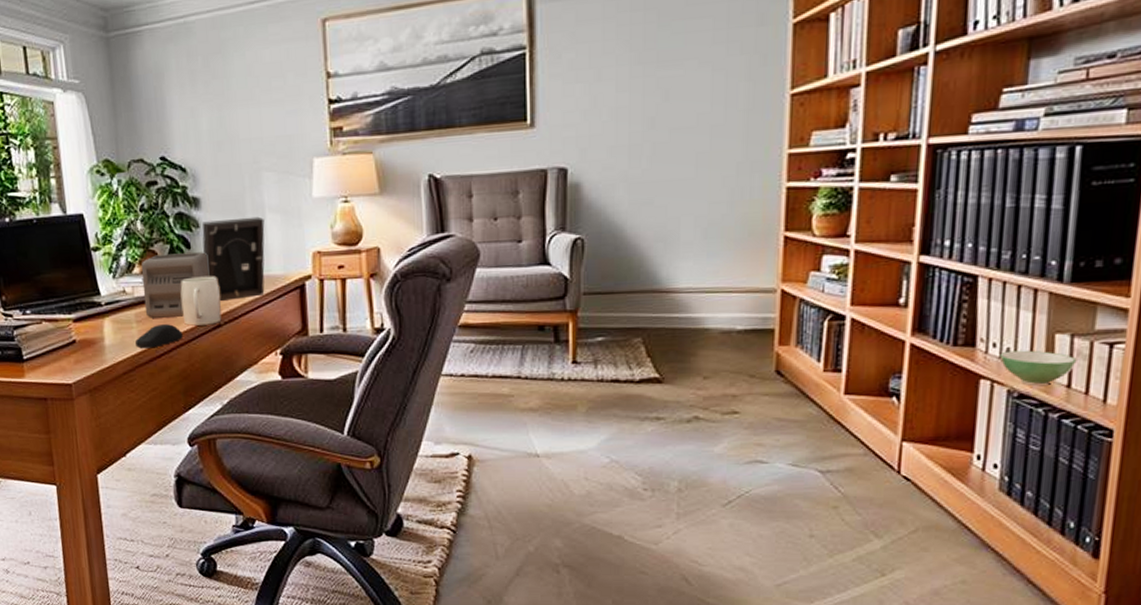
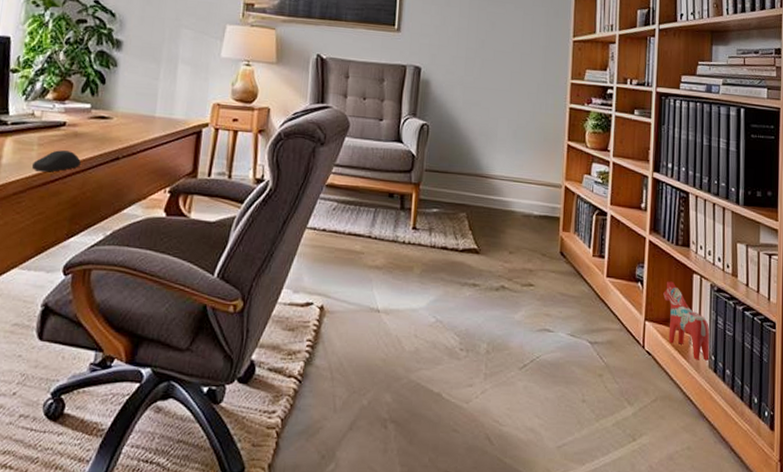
desk organizer: present [140,252,210,318] -> none [49,85,119,146]
mug: present [180,276,222,326] -> none [83,110,125,157]
picture frame: present [202,216,265,301] -> none [116,62,176,136]
decorative figurine: none [931,391,1002,483] -> present [663,281,710,361]
bowl: present [999,350,1077,387] -> none [704,253,751,284]

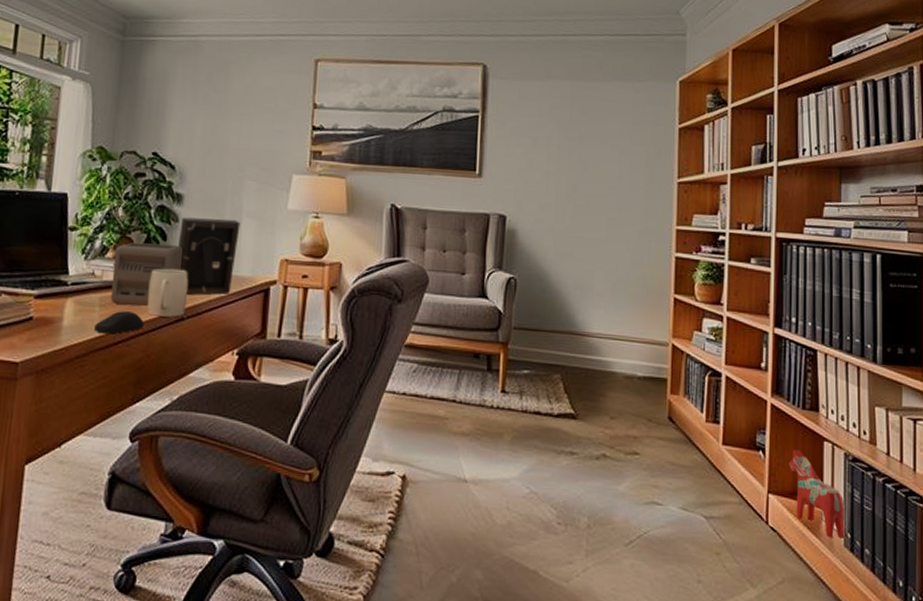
desk organizer: none [49,85,119,146] -> present [110,242,182,306]
mug: none [83,110,125,157] -> present [146,268,188,317]
picture frame: none [116,62,176,136] -> present [178,217,241,295]

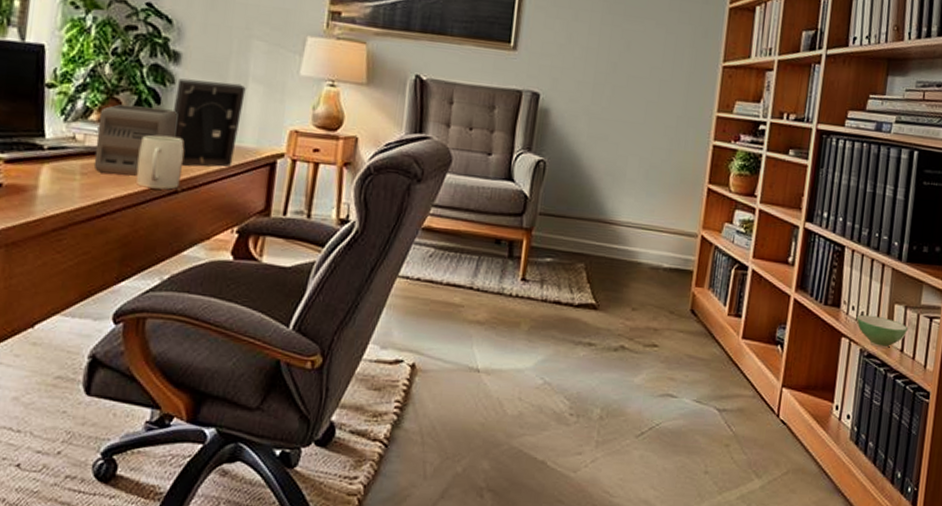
computer mouse: present [94,311,144,334] -> none [74,180,132,206]
decorative figurine: present [789,449,845,539] -> none [805,344,854,432]
bowl: none [836,418,892,453] -> present [856,314,908,349]

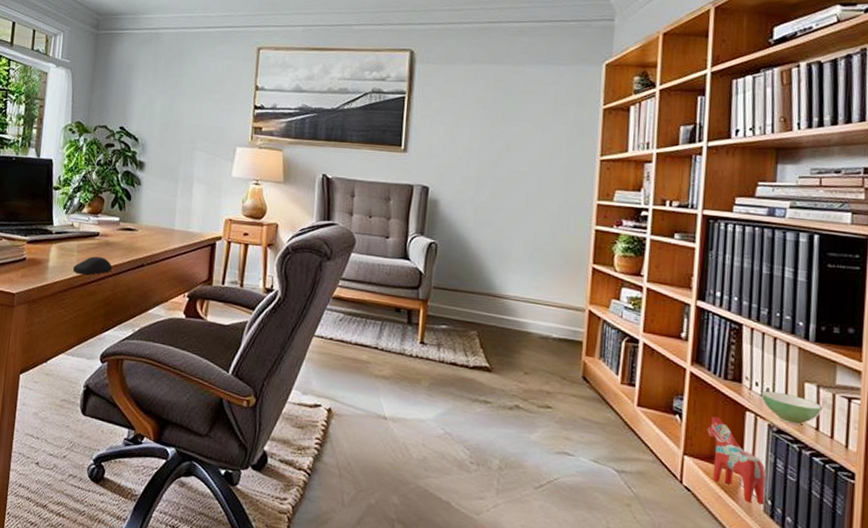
computer mouse: none [74,180,132,206] -> present [73,256,112,275]
desk organizer: present [93,104,177,176] -> none [85,201,143,253]
mug: present [135,134,184,190] -> none [114,223,148,264]
picture frame: present [174,78,246,167] -> none [140,181,192,247]
decorative figurine: none [805,344,854,432] -> present [707,416,766,505]

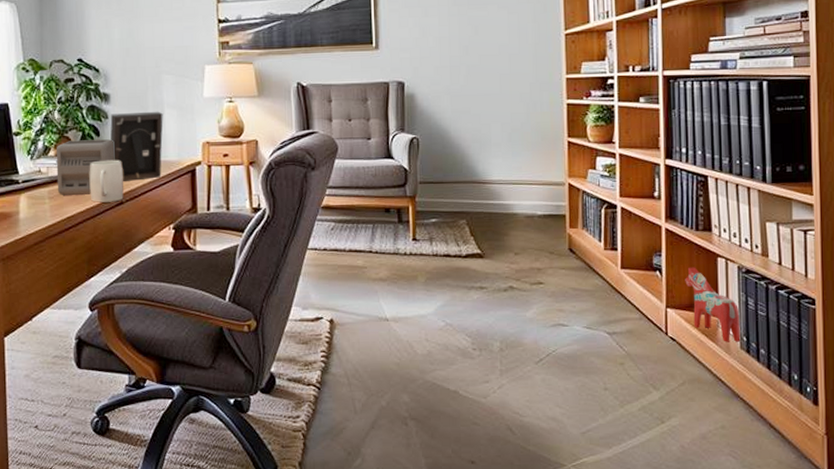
computer mouse: present [73,256,112,275] -> none [47,201,89,222]
desk organizer: none [85,201,143,253] -> present [56,139,115,195]
mug: none [114,223,148,264] -> present [89,160,124,203]
picture frame: none [140,181,192,247] -> present [110,111,163,181]
bowl: present [761,390,823,426] -> none [729,235,783,264]

